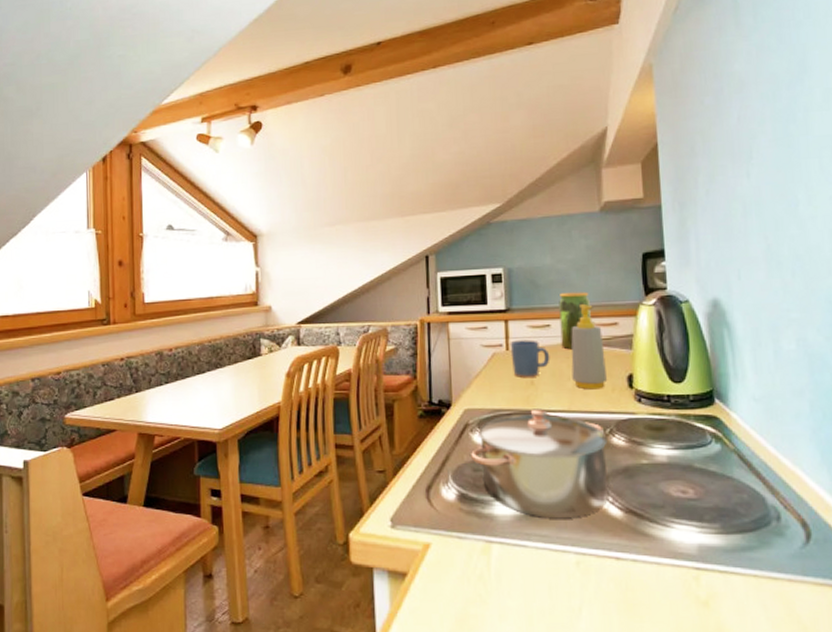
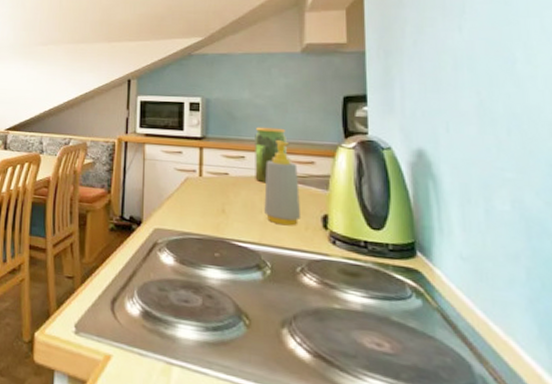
cooking pot: present [470,408,608,519] -> none [156,236,298,354]
mug: present [510,340,550,377] -> none [203,167,243,206]

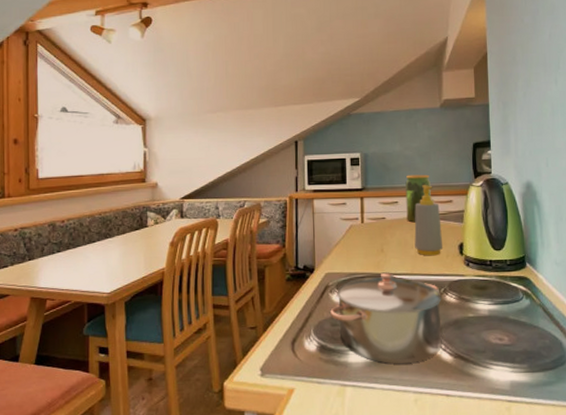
cooking pot: none [156,236,298,354] -> present [329,272,442,365]

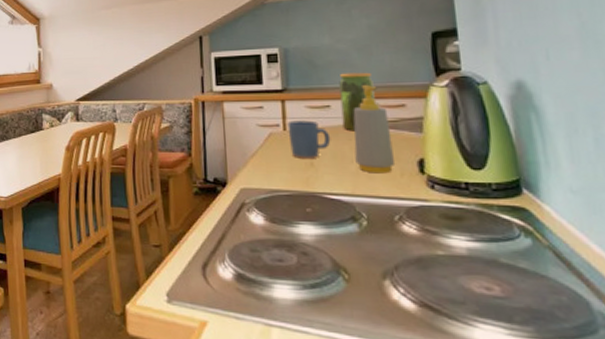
cooking pot: present [329,272,442,365] -> none [247,191,399,308]
mug: none [365,214,397,246] -> present [287,120,331,158]

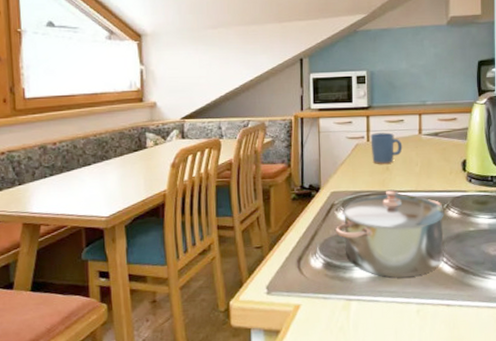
cooking pot: none [247,191,399,308] -> present [335,189,444,278]
jar: present [339,72,375,132] -> none [411,92,436,141]
soap bottle: present [353,85,396,174] -> none [419,103,447,173]

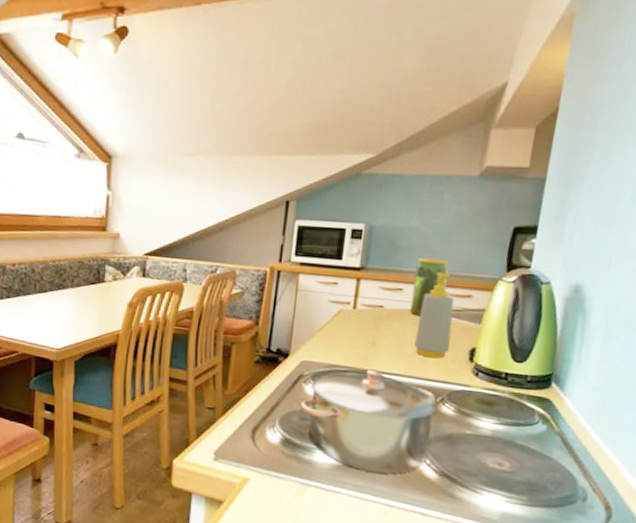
mug: present [370,132,403,164] -> none [356,300,397,339]
jar: none [411,92,436,141] -> present [410,257,450,317]
soap bottle: none [419,103,447,173] -> present [414,272,455,359]

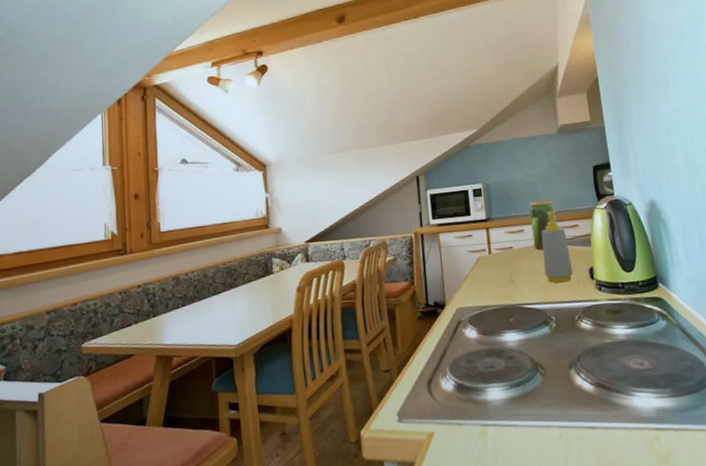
cooking pot: present [299,369,437,474] -> none [463,302,581,399]

